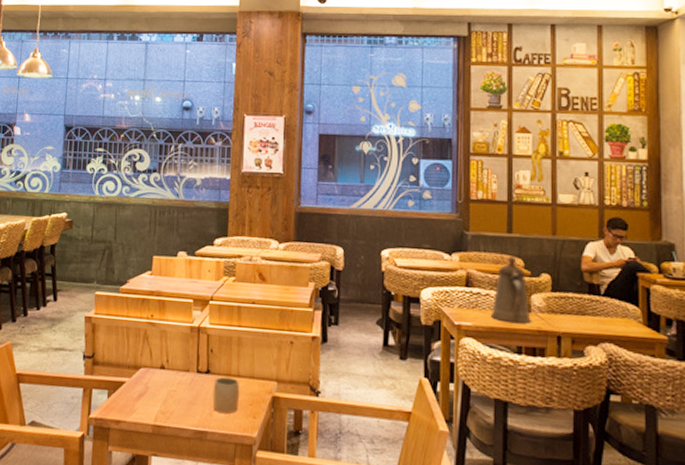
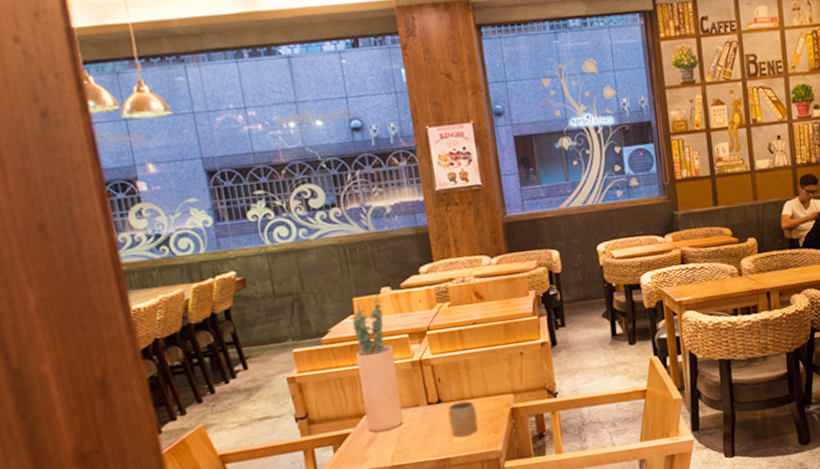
vase: none [141,255,177,389] -> present [352,293,404,432]
coffee pot: present [490,255,531,325] -> none [706,226,743,290]

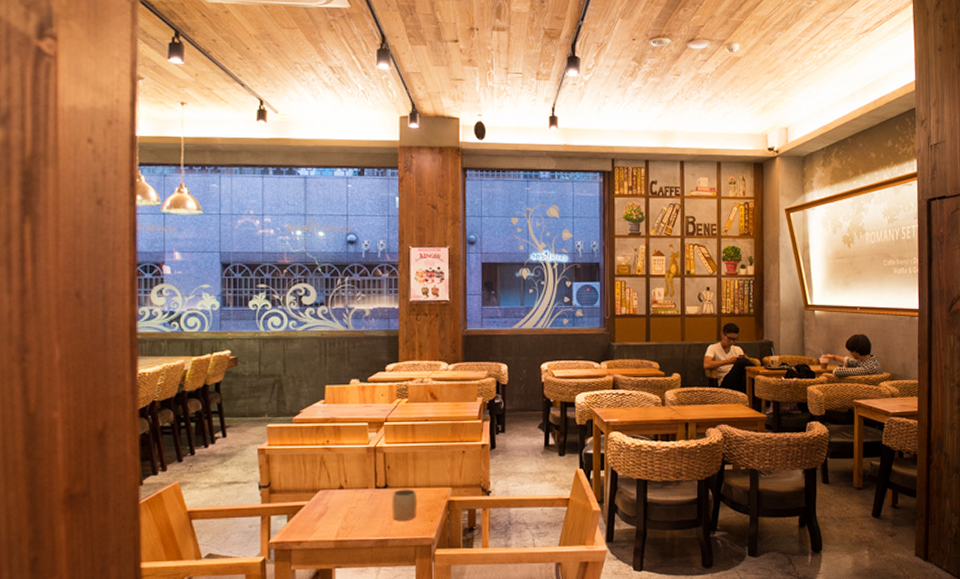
vase: present [352,293,404,432] -> none [321,383,353,507]

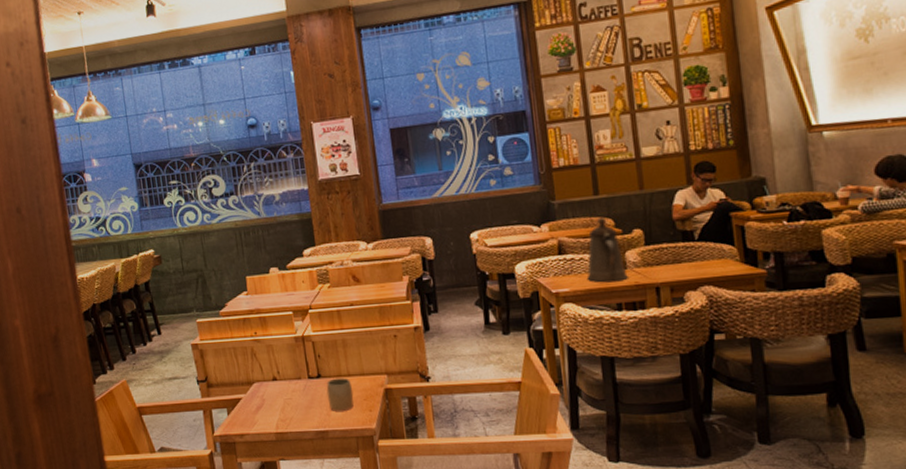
coffee pot: none [633,360,665,416] -> present [586,216,628,283]

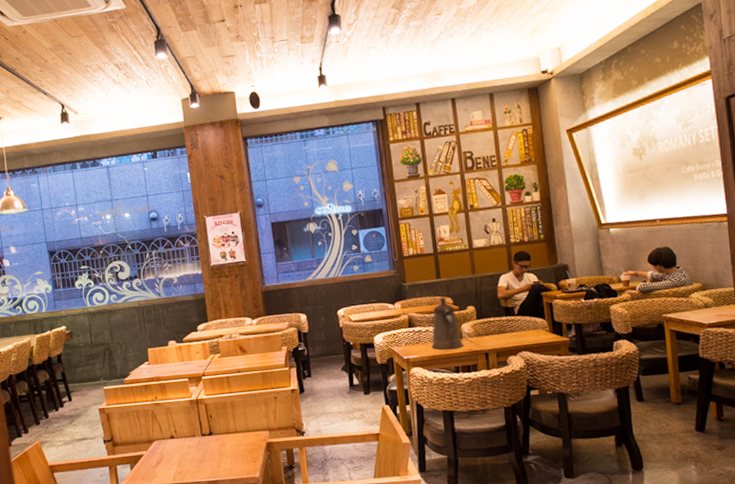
mug: present [326,378,354,411] -> none [217,434,241,464]

